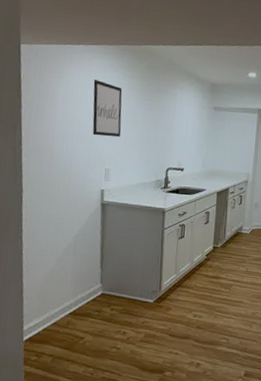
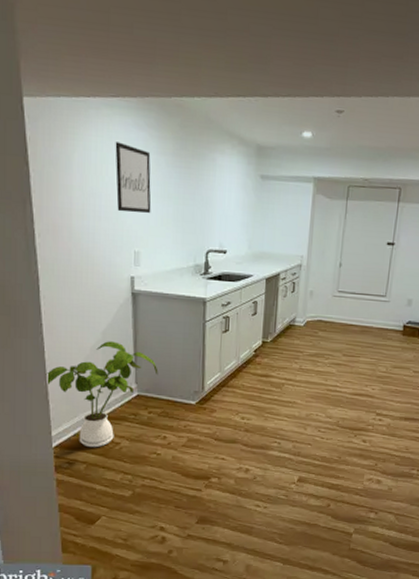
house plant: none [22,245,121,342] -> present [45,341,158,448]

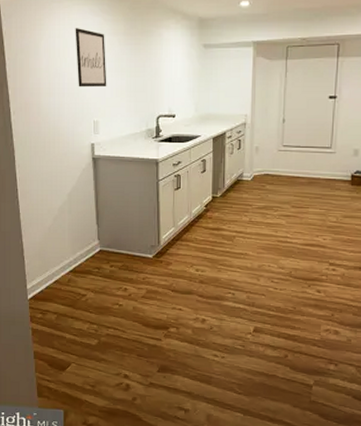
house plant: present [45,341,158,448] -> none [21,202,118,300]

